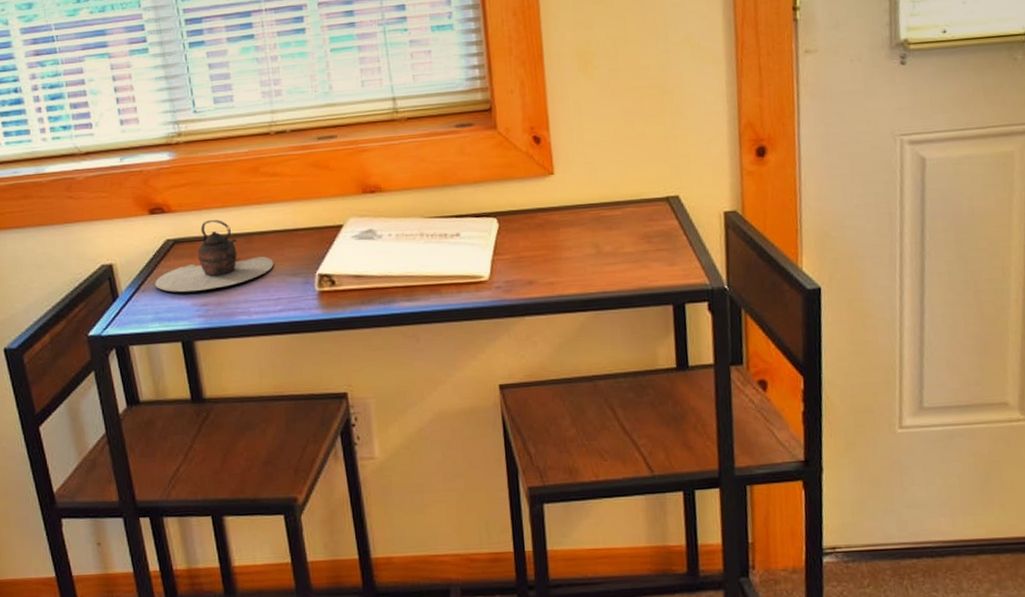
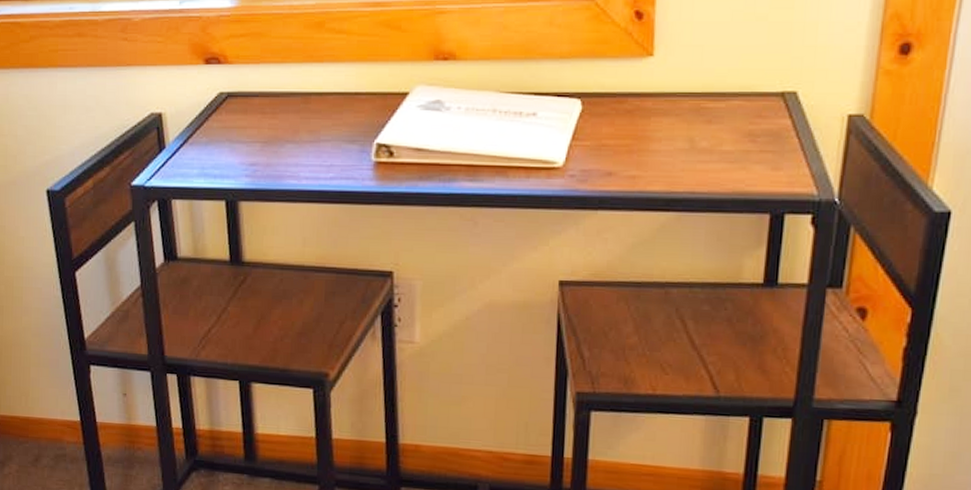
teapot: present [155,220,274,292] -> none [204,76,330,150]

